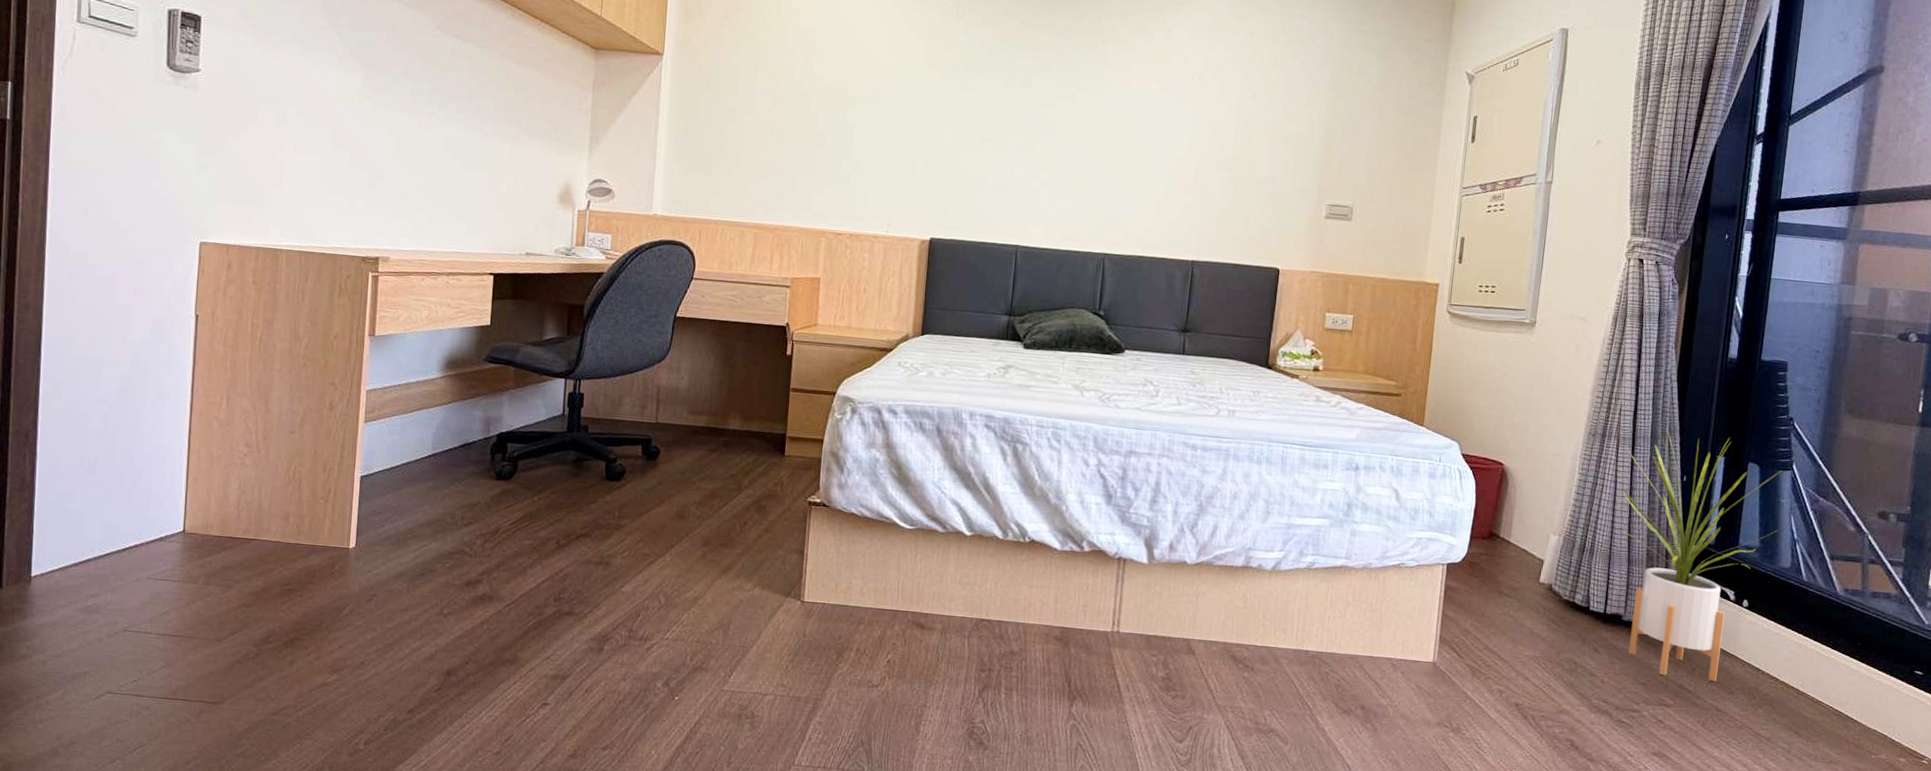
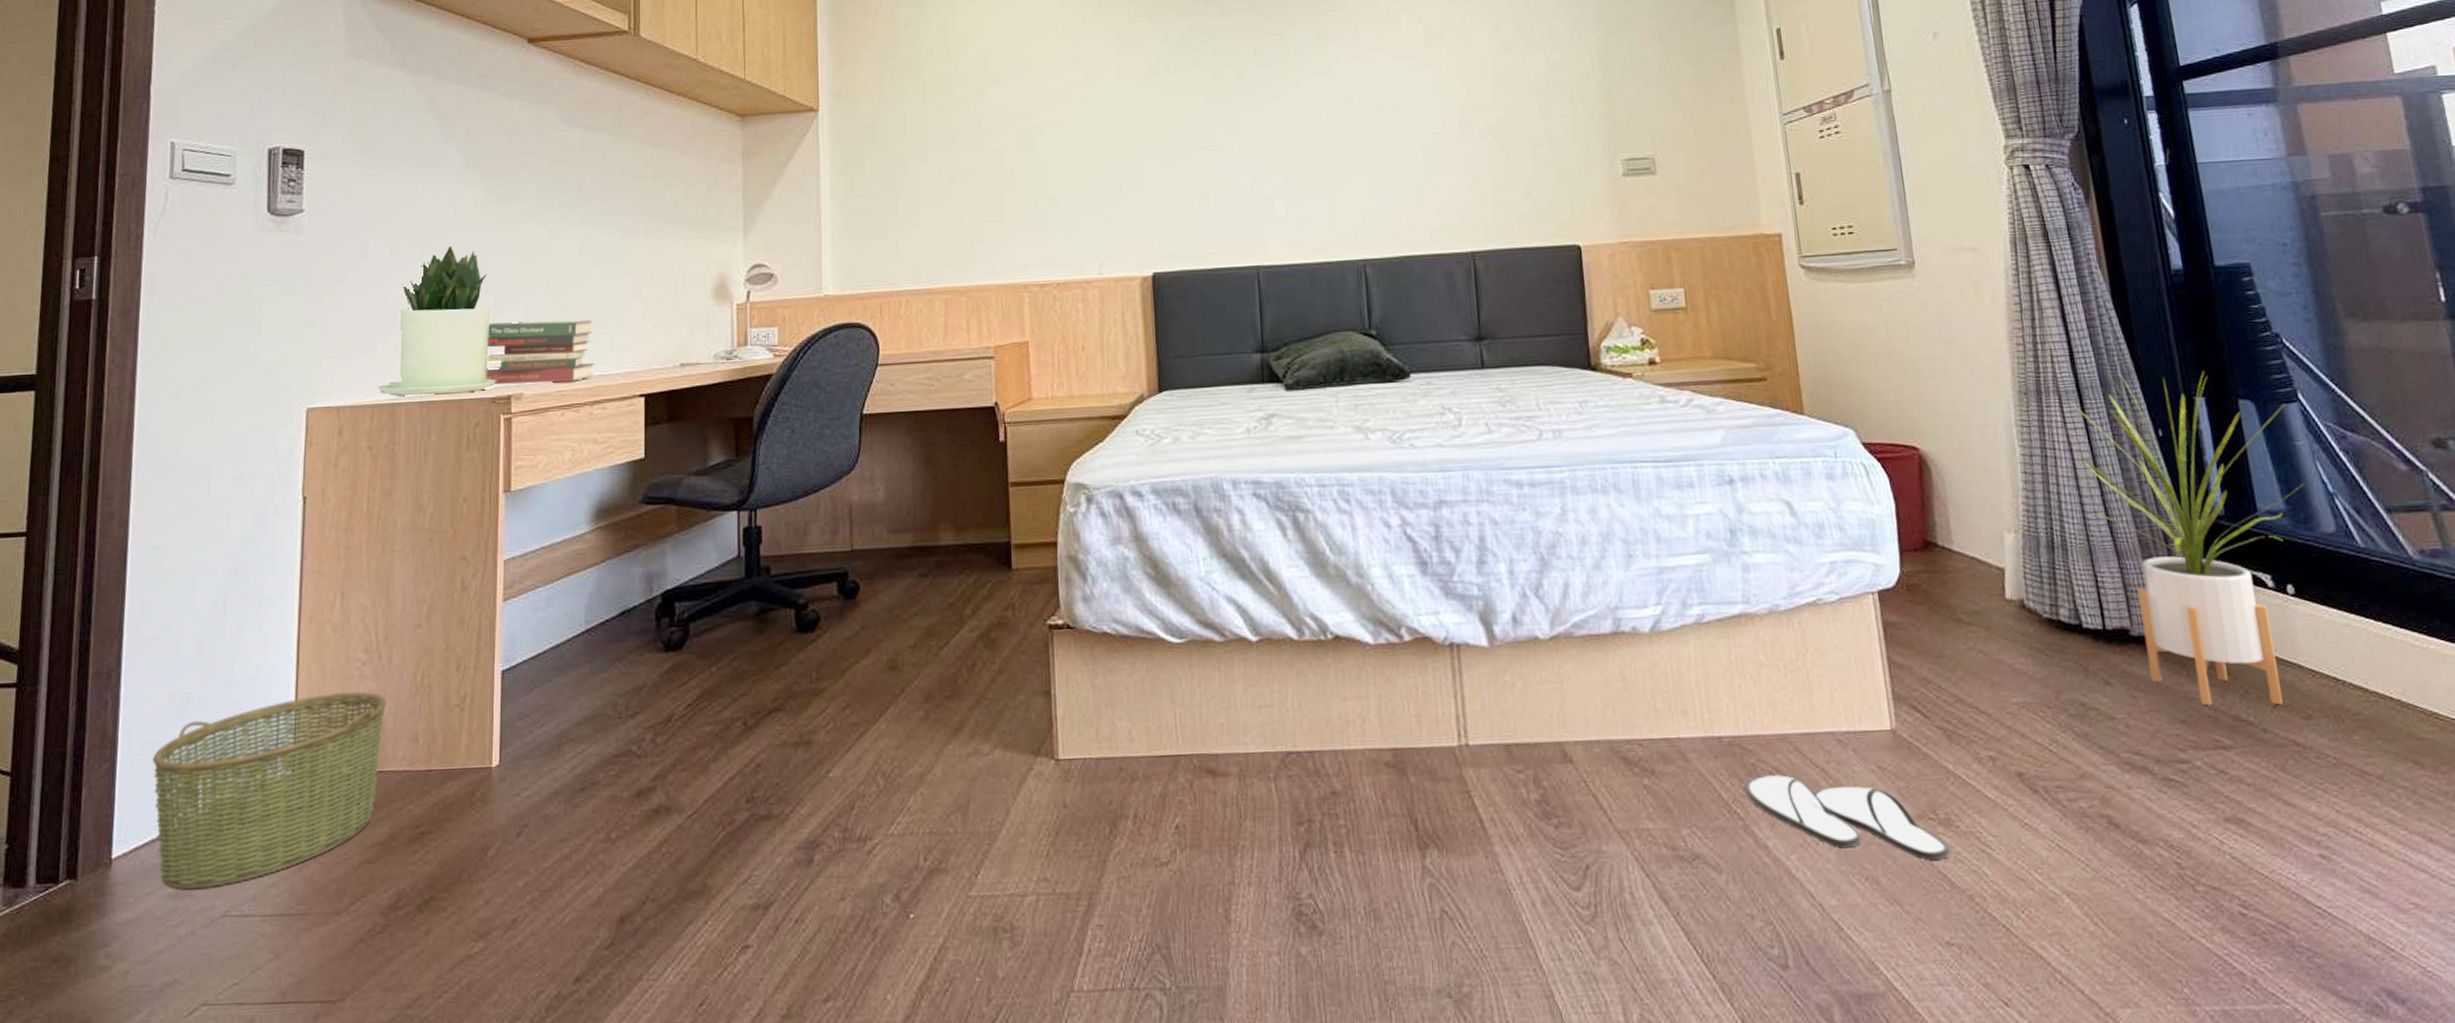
basket: none [65,474,263,609] -> present [153,692,386,890]
planter: none [262,123,368,250] -> present [377,247,497,397]
books: none [357,194,452,254] -> present [485,320,594,385]
slippers: none [1316,681,1455,755] -> present [1744,775,1951,860]

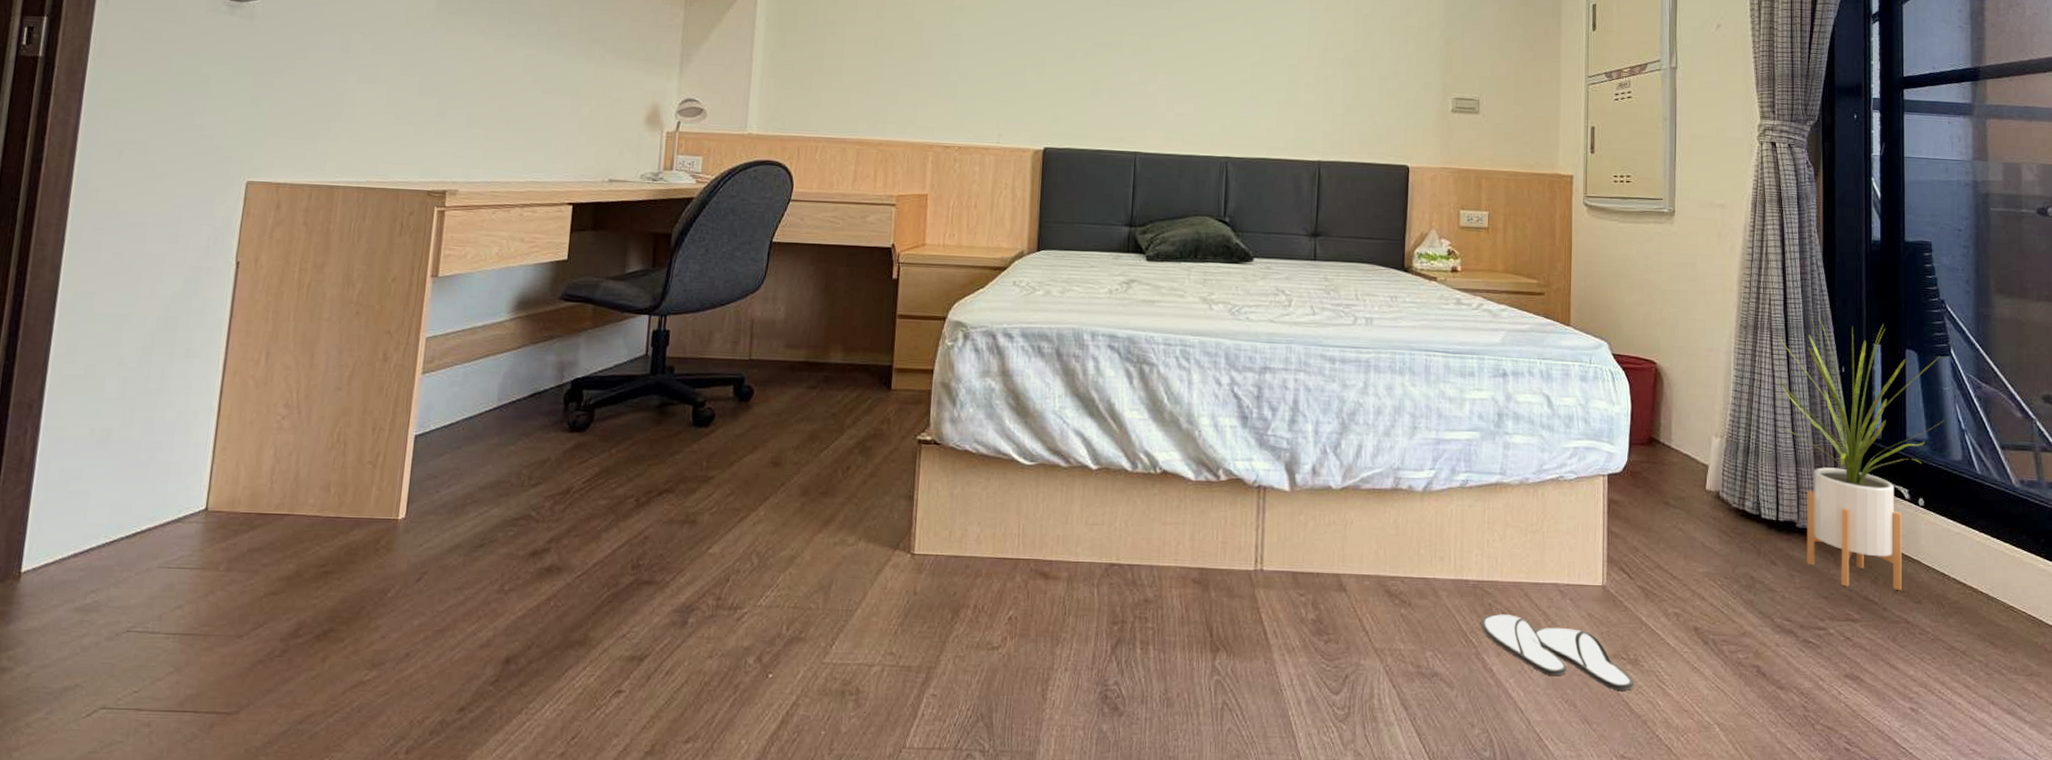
basket: present [153,692,386,890] -> none [67,441,302,606]
planter: present [377,247,497,397] -> none [317,49,434,184]
books: present [485,320,594,385] -> none [423,123,529,185]

